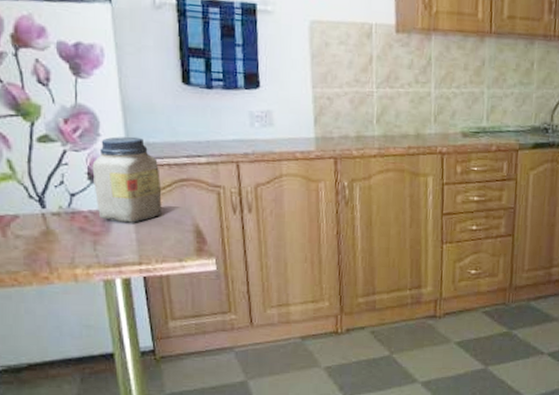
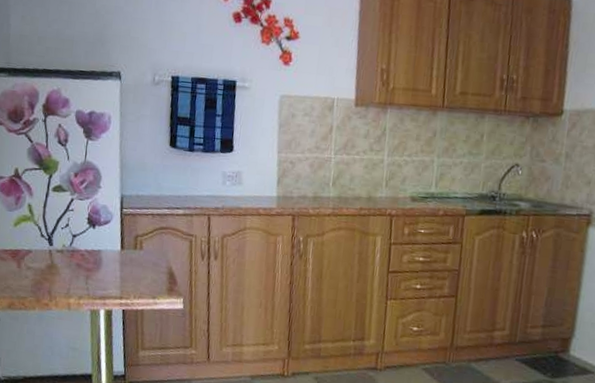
jar: present [92,136,162,224] -> none [91,189,145,264]

